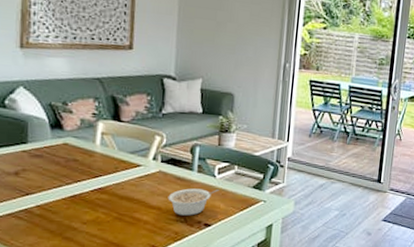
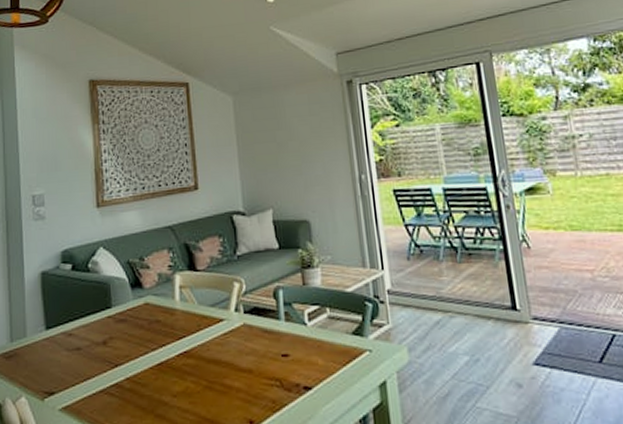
legume: present [168,188,219,216] -> none [257,341,314,378]

